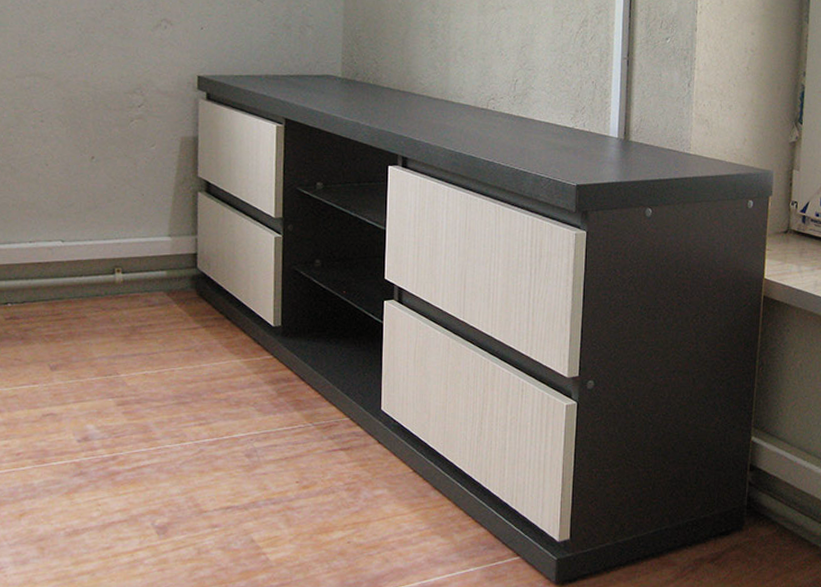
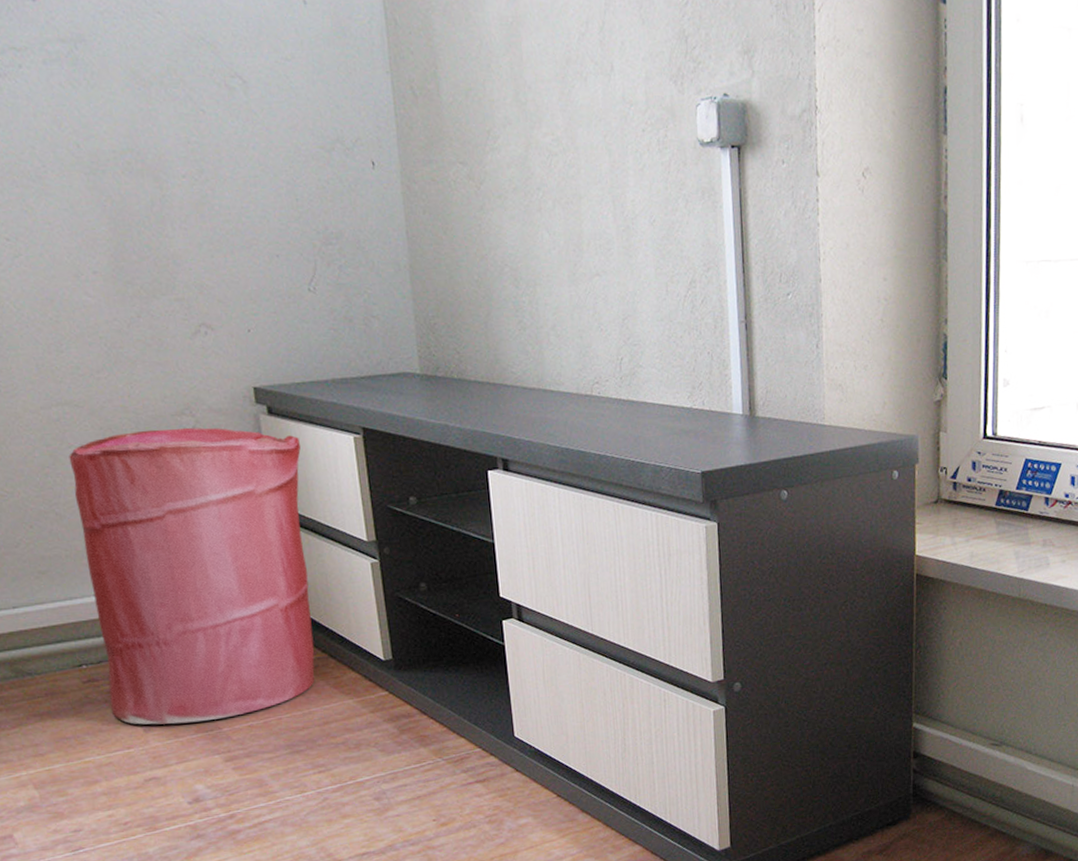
laundry hamper: none [26,103,230,366] -> present [69,427,315,725]

